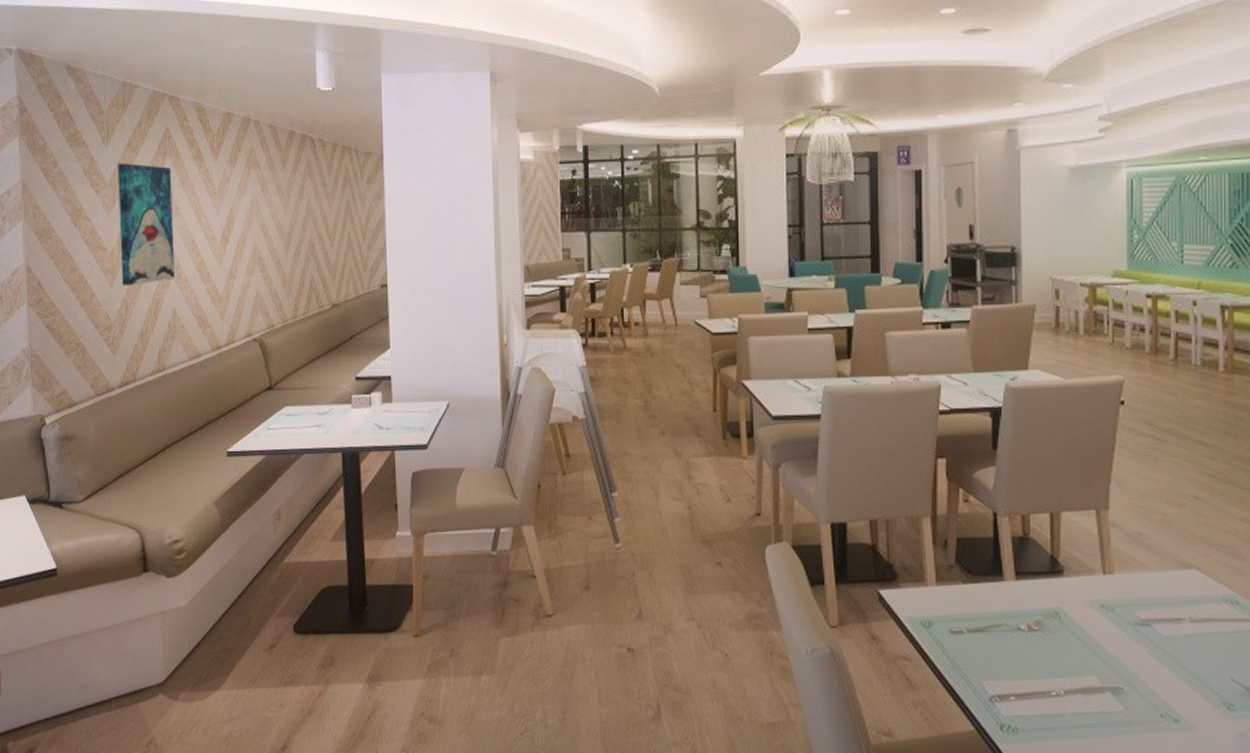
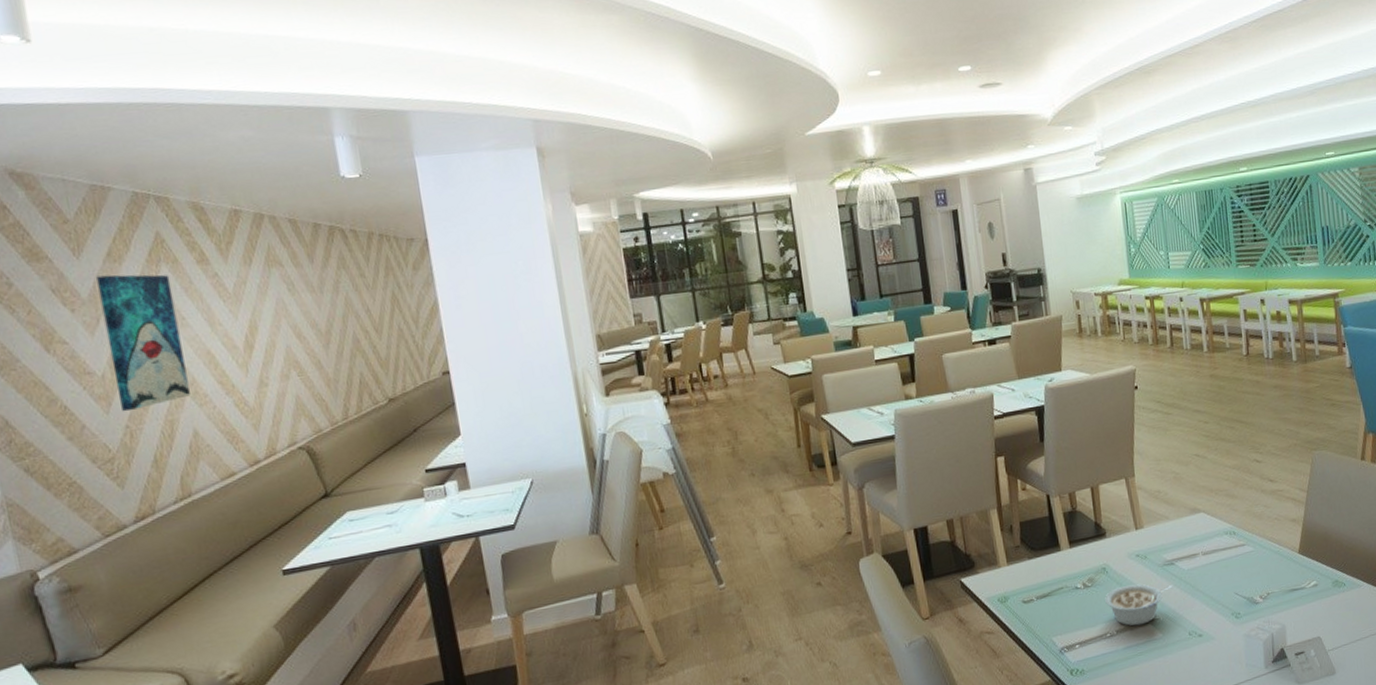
legume: none [1054,638,1145,691] -> present [1105,584,1173,626]

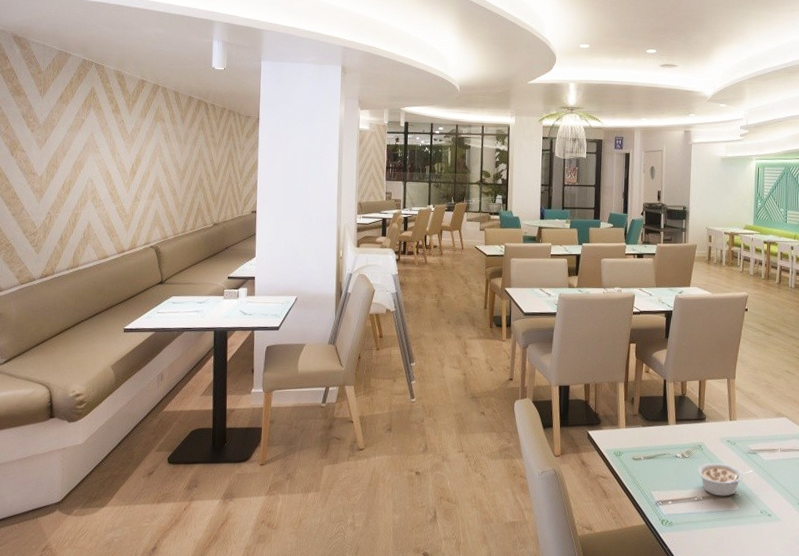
wall art: present [96,274,190,412] -> none [48,111,94,203]

